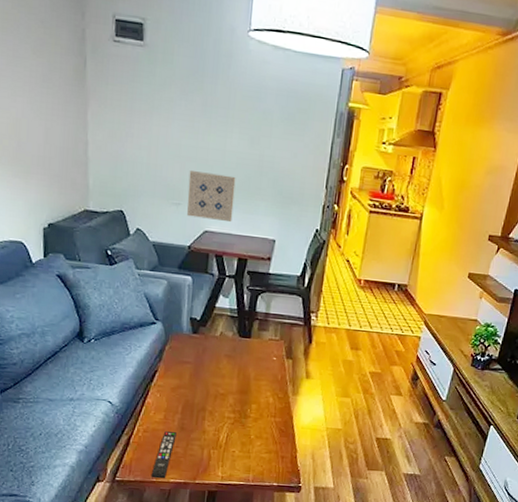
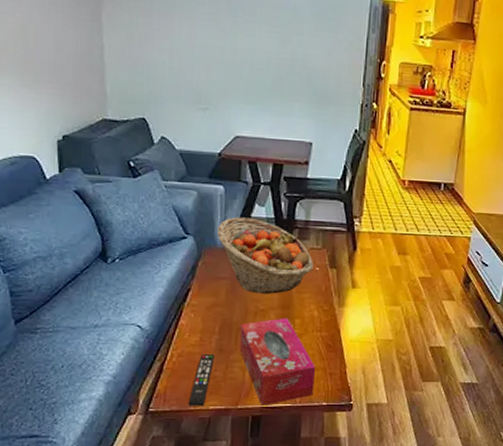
fruit basket: none [184,306,271,380] -> present [217,217,313,294]
wall art: present [187,171,236,223] -> none [215,73,267,126]
tissue box: none [199,402,269,483] -> present [239,318,316,407]

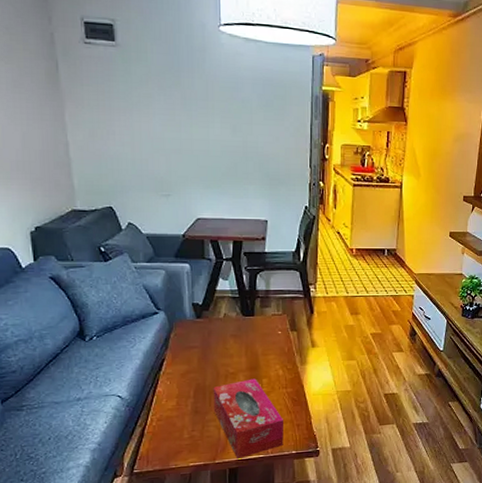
remote control: present [189,353,214,407] -> none [170,415,191,465]
fruit basket: present [217,217,313,294] -> none [186,291,276,359]

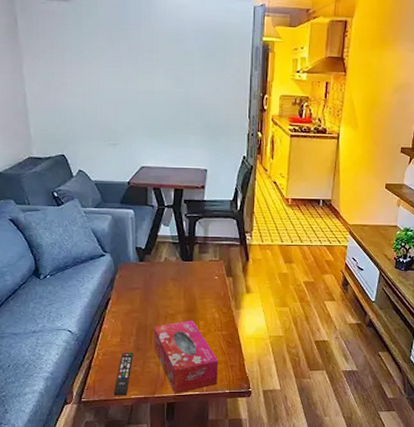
remote control: none [170,415,191,465] -> present [114,352,133,396]

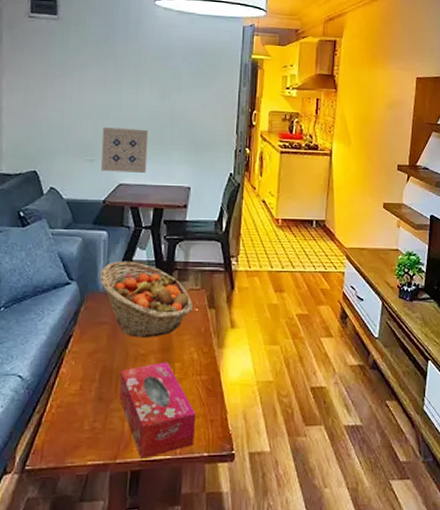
remote control: present [114,352,133,396] -> none [67,403,94,463]
wall art: none [122,113,166,157] -> present [101,127,149,174]
fruit basket: none [130,236,213,300] -> present [100,261,193,338]

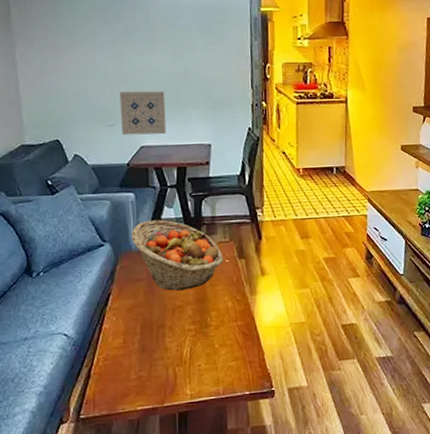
tissue box: present [119,362,197,460] -> none [160,311,236,402]

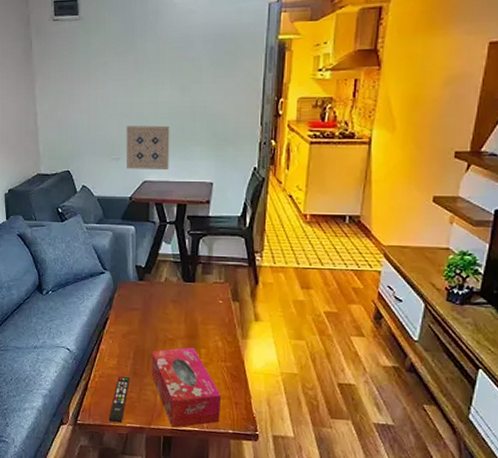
remote control: none [117,354,138,409] -> present [110,376,130,423]
fruit basket: present [132,219,223,291] -> none [130,254,217,325]
tissue box: none [160,311,236,402] -> present [151,347,222,429]

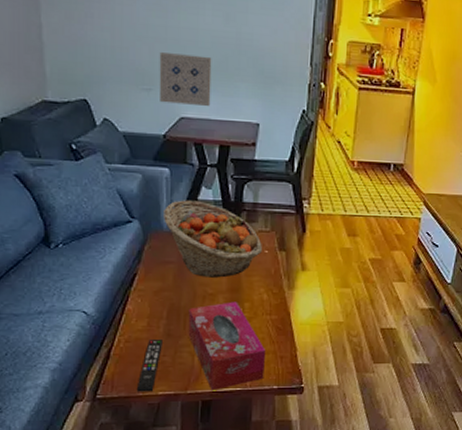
fruit basket: none [130,254,217,325] -> present [164,200,262,278]

